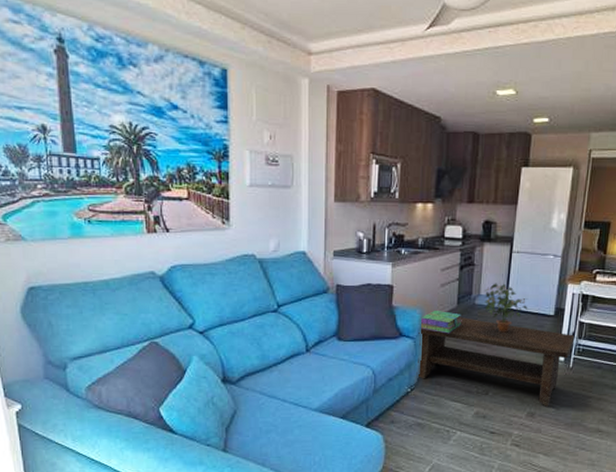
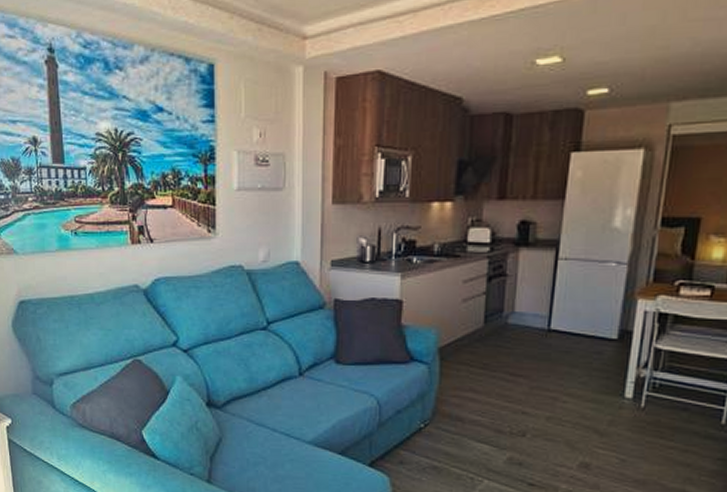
coffee table: present [416,317,575,407] -> none [431,340,648,456]
stack of books: present [420,310,462,334] -> none [436,330,491,360]
potted plant: present [484,283,528,333] -> none [519,297,581,360]

